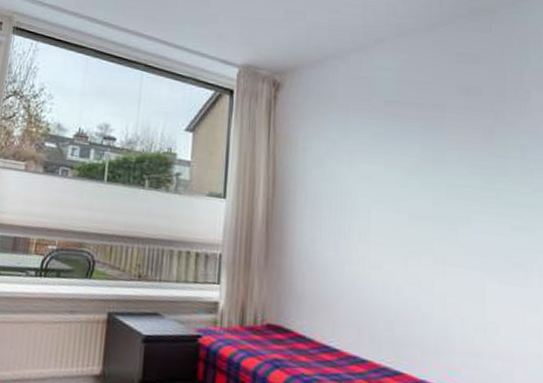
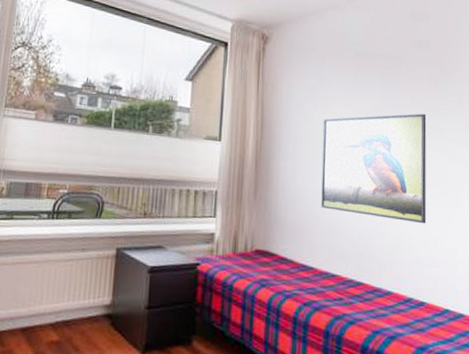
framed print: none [346,171,484,306] -> present [321,113,427,224]

